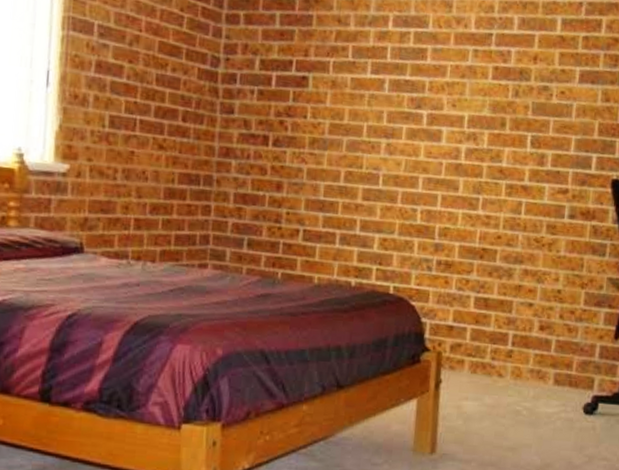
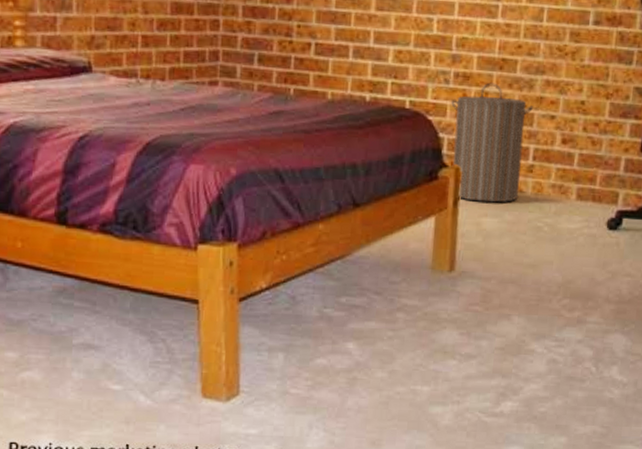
laundry hamper: none [433,270,513,387] -> present [451,82,534,203]

